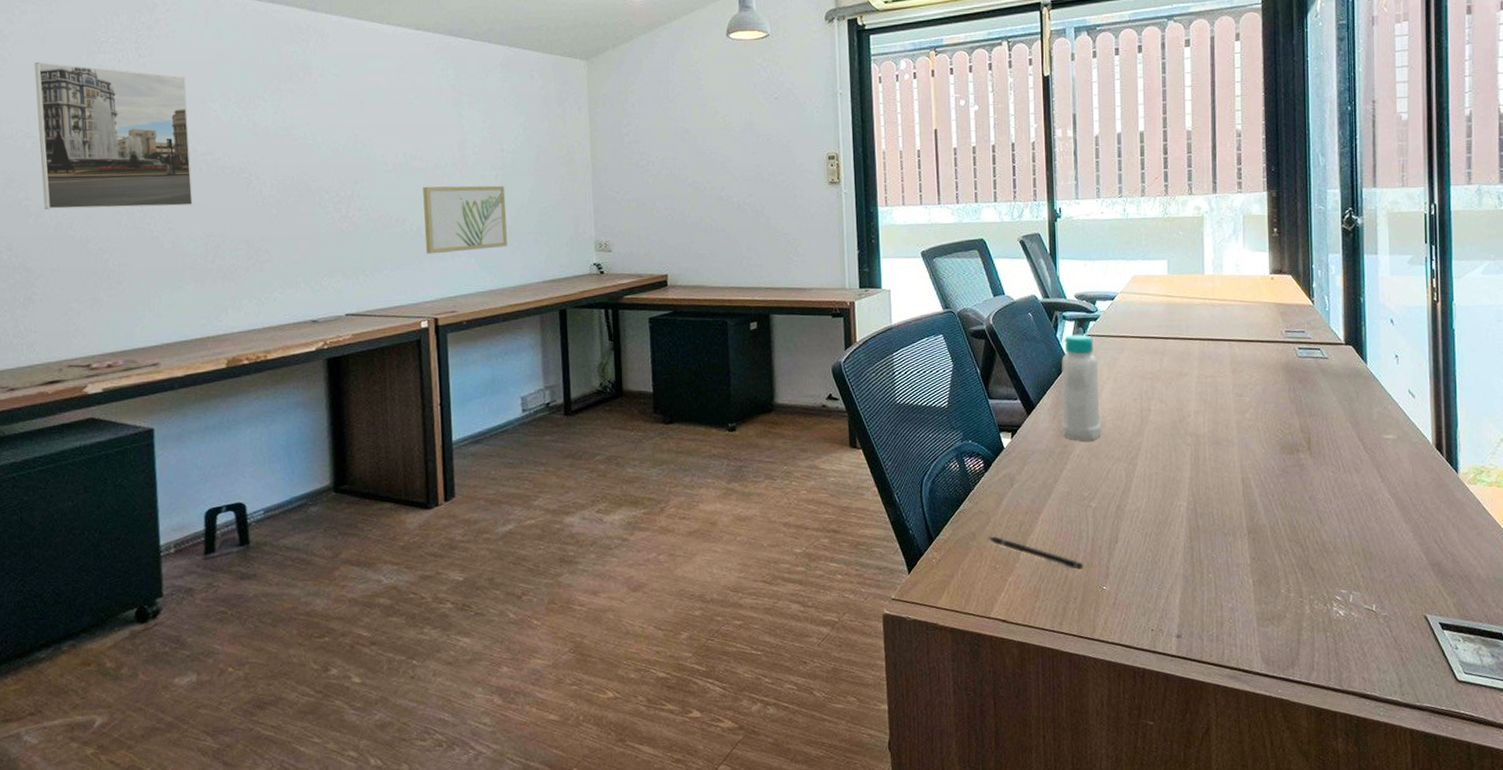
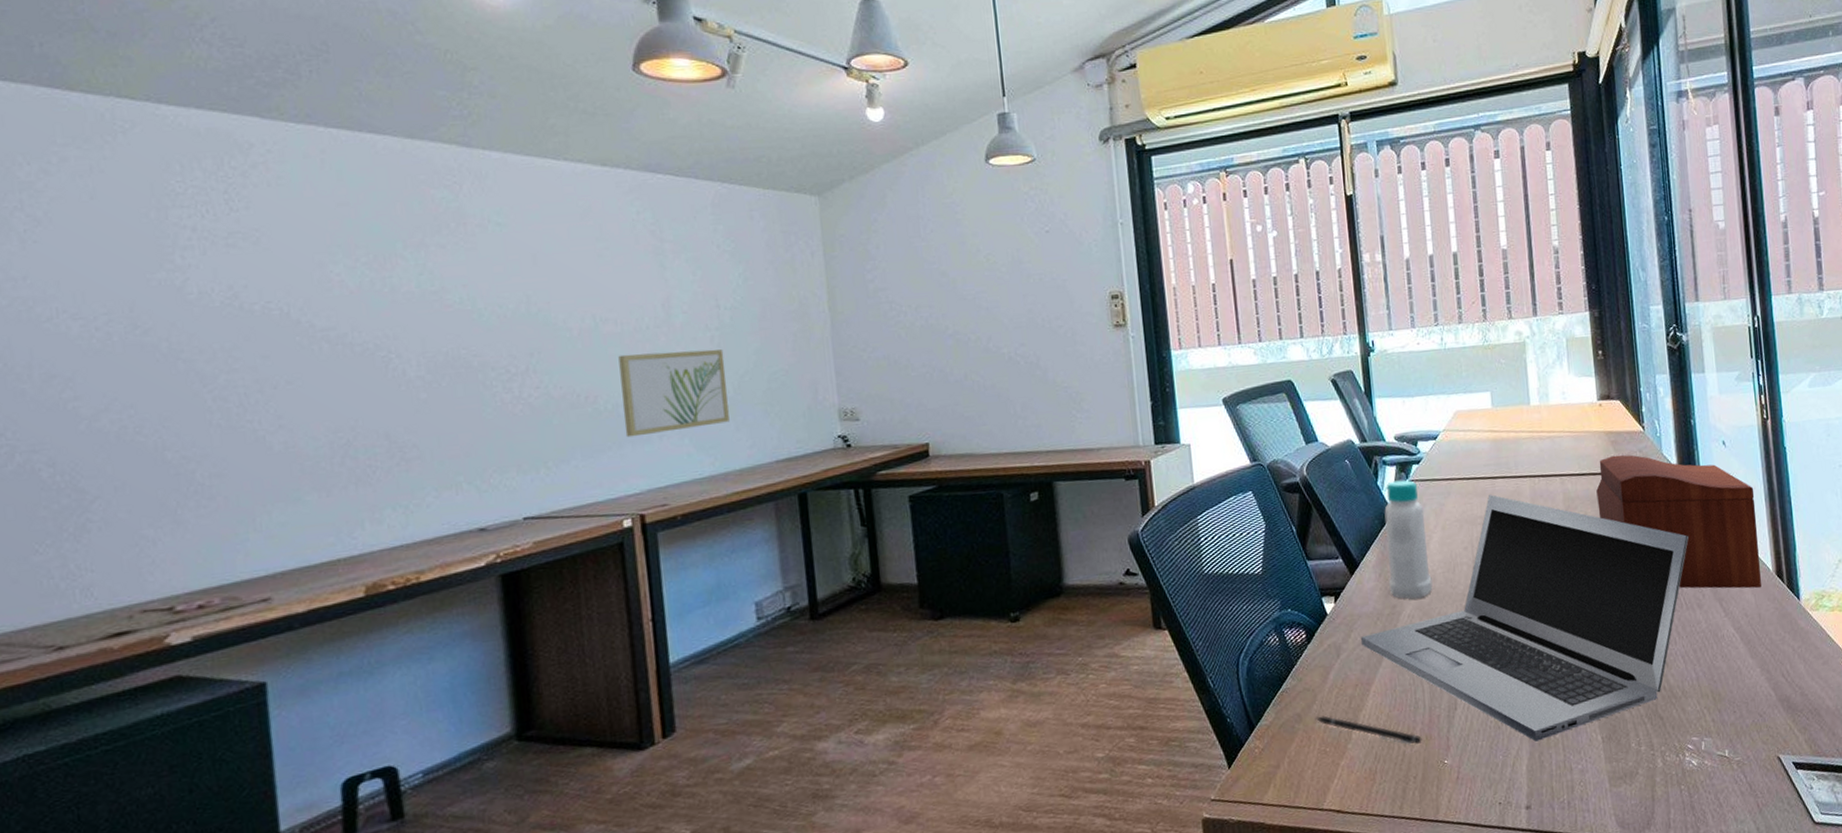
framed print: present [34,61,193,210] -> none [82,221,312,411]
laptop: none [1034,353,1351,578] -> present [1361,494,1690,742]
sewing box: none [1263,325,1420,459] -> present [1596,454,1761,589]

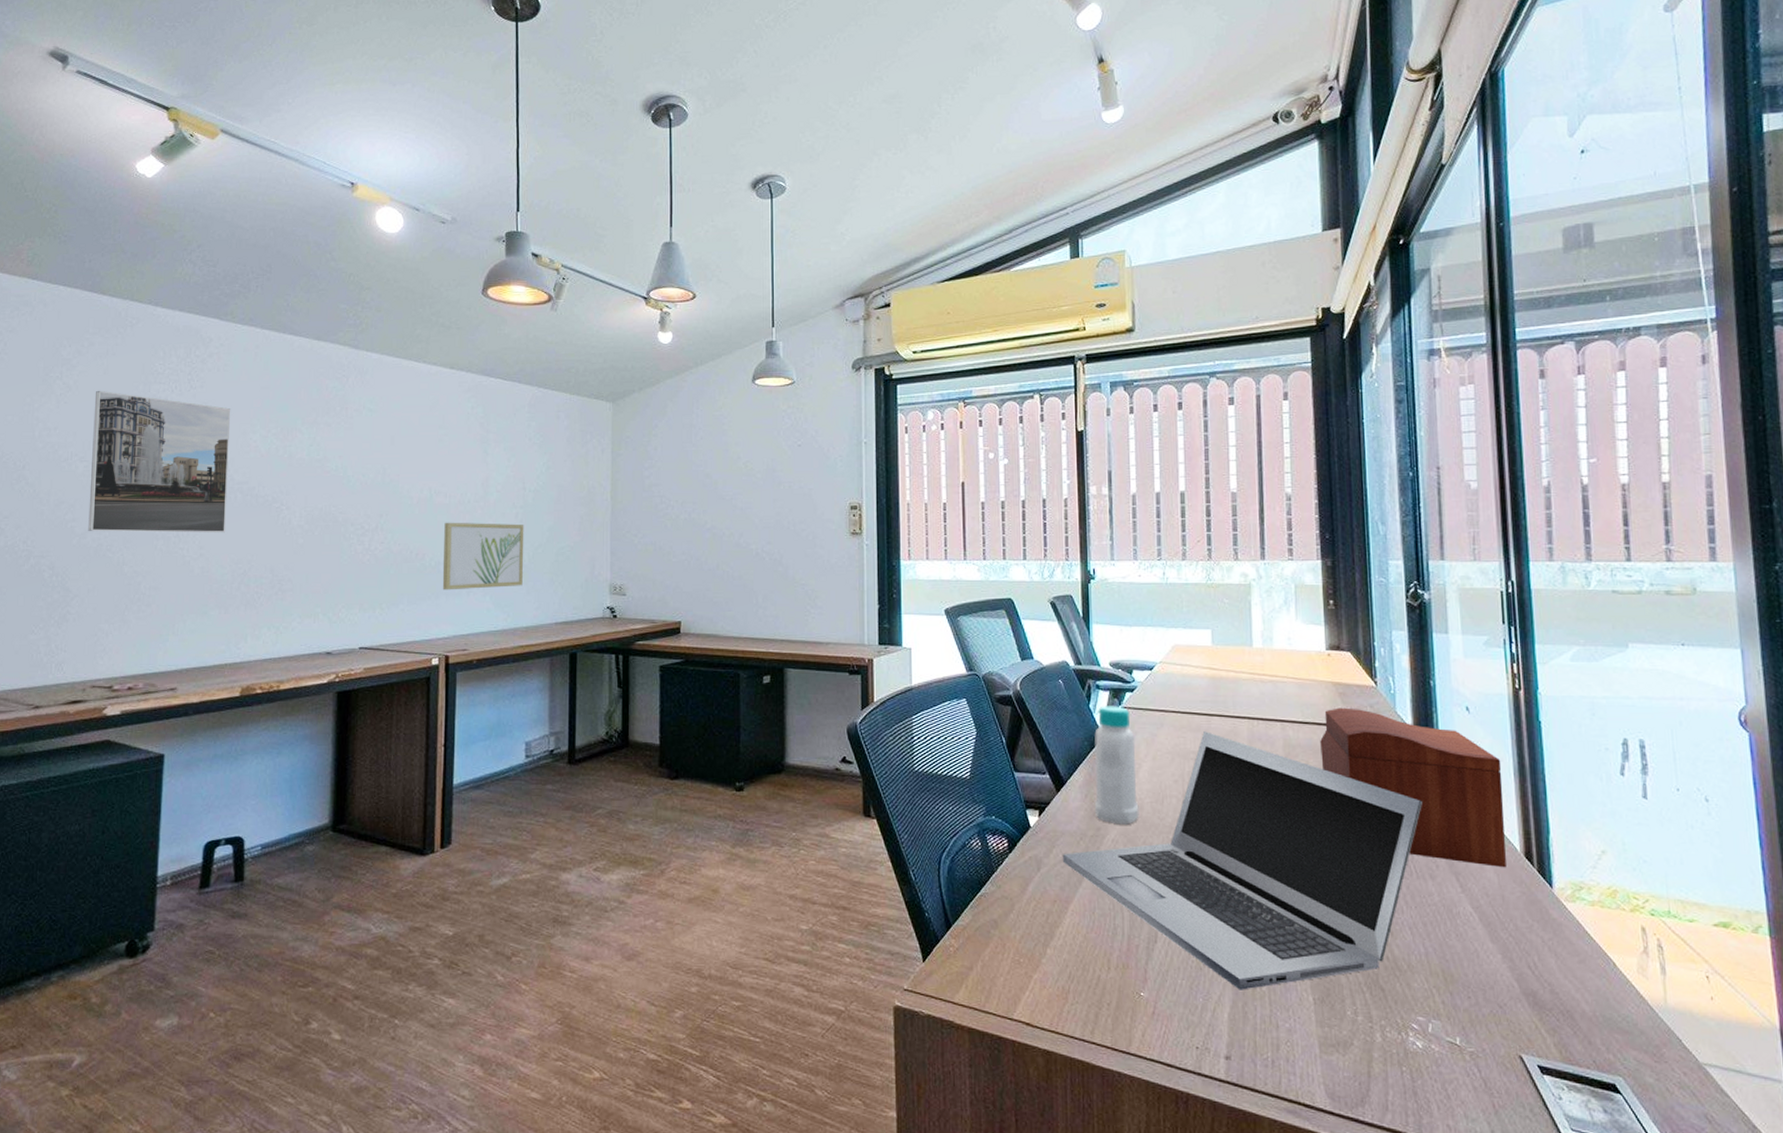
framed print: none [82,221,312,411] -> present [88,390,231,533]
pen: present [1315,715,1422,745] -> none [1011,926,1118,972]

